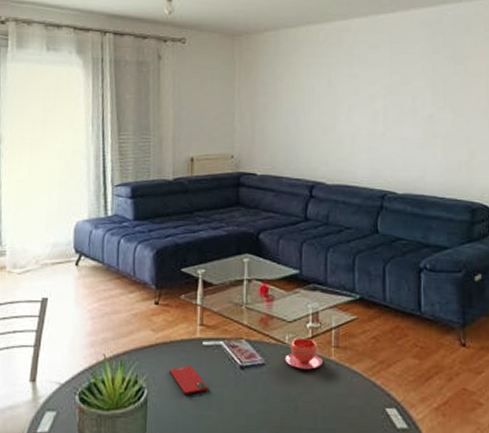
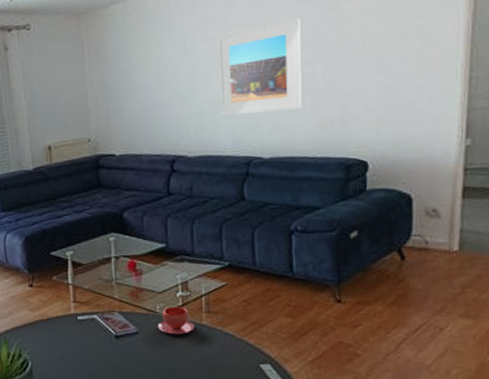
smartphone: present [168,366,208,394] -> none [48,339,87,363]
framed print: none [359,67,434,150] -> present [217,18,302,116]

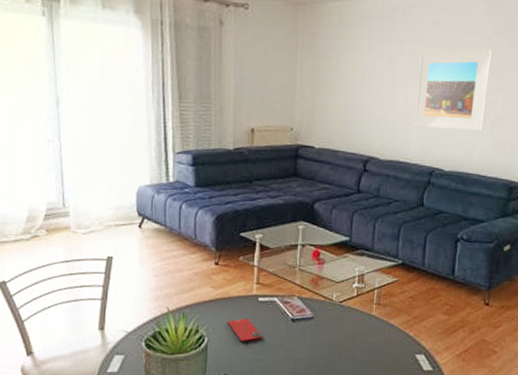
smartphone: none [48,339,87,363] -> present [227,318,263,342]
teacup: present [157,306,194,335] -> none [331,296,365,323]

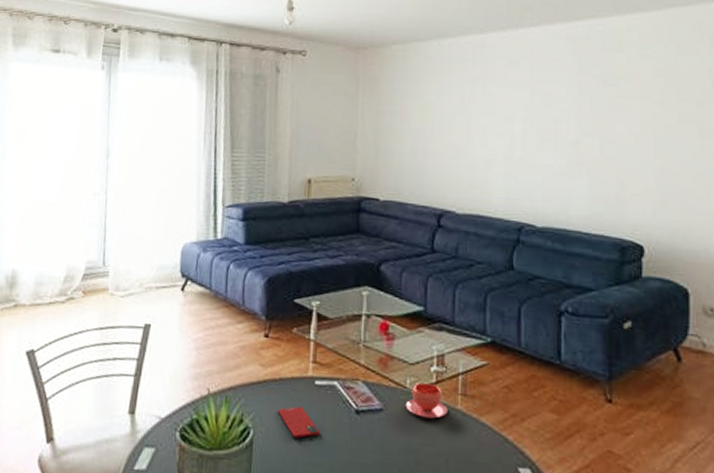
teacup: none [331,296,365,323] -> present [405,382,447,419]
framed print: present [414,49,492,131] -> none [494,88,580,180]

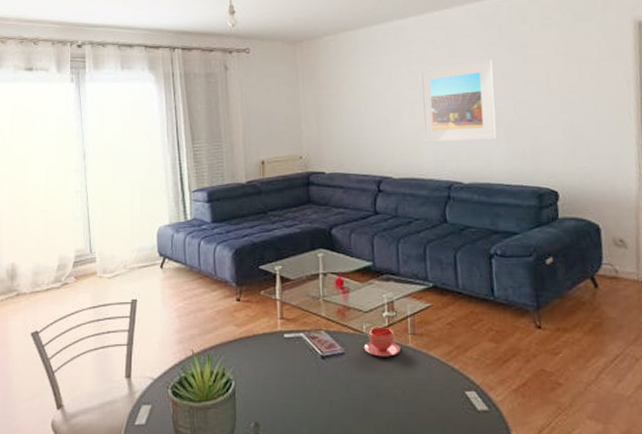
smartphone: present [277,406,320,438] -> none [253,358,292,384]
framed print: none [494,88,580,180] -> present [419,59,497,142]

